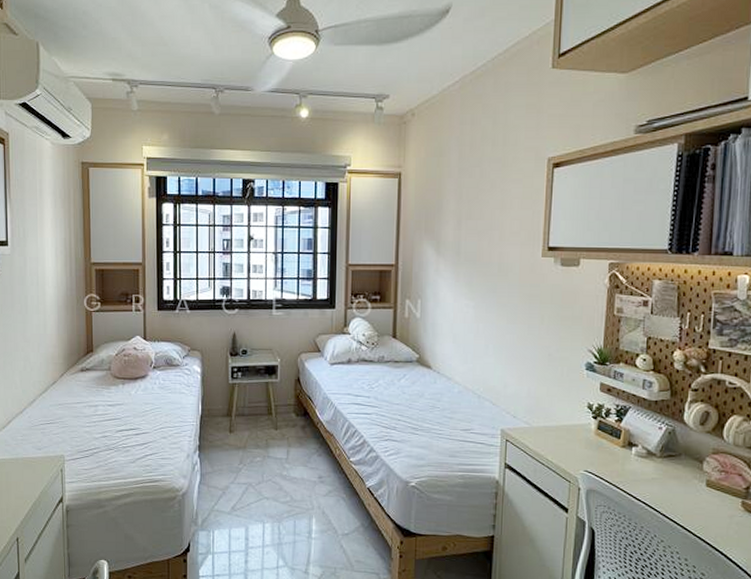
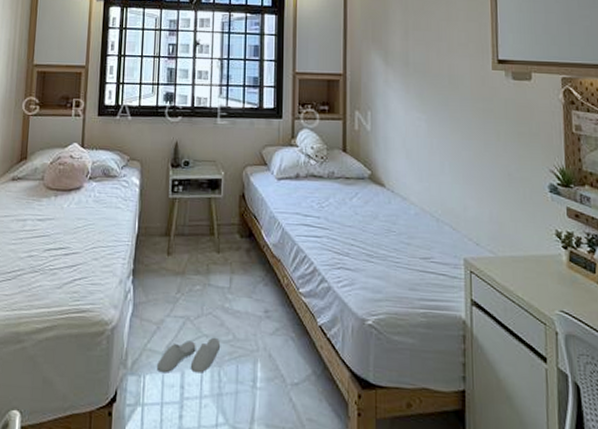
slippers: none [224,499,279,529] -> present [157,337,220,373]

